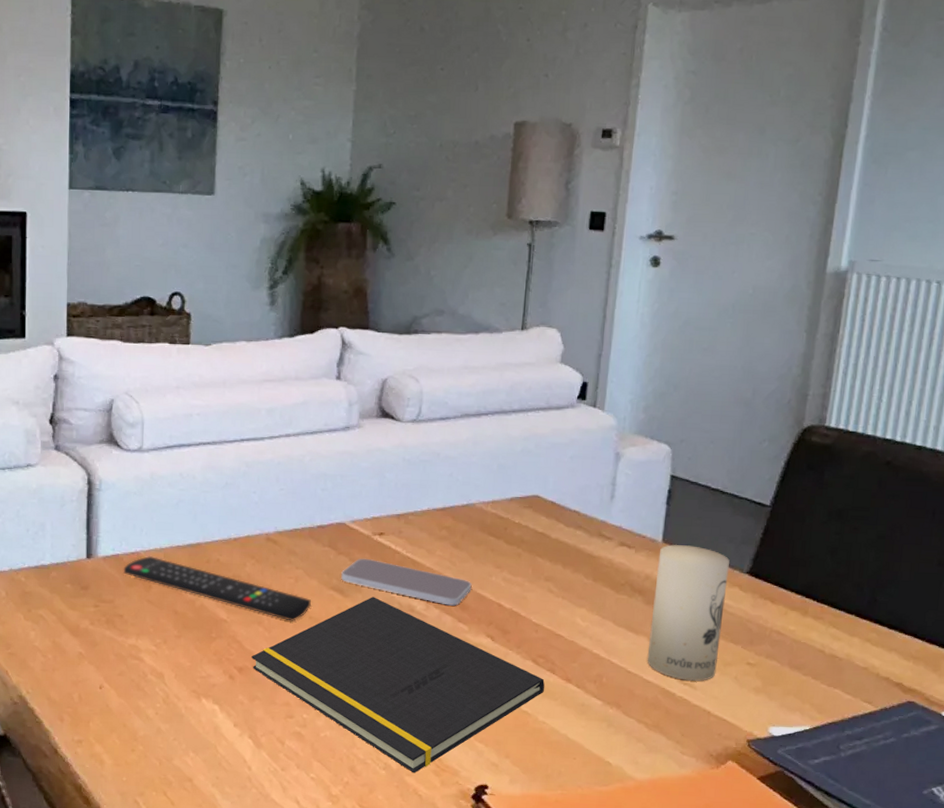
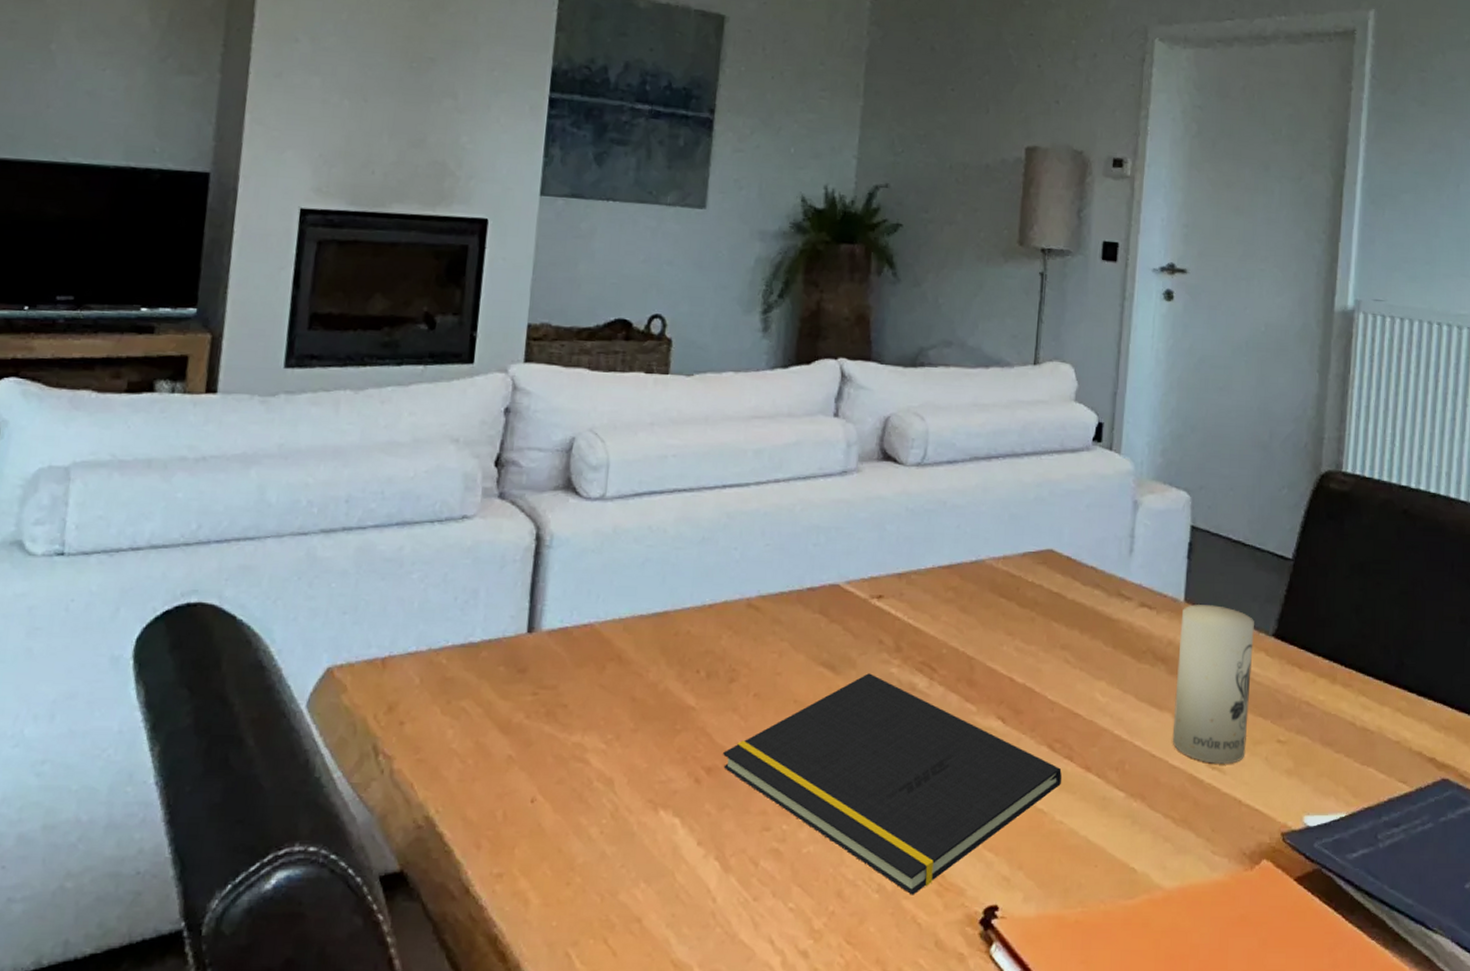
remote control: present [123,555,312,621] -> none [571,628,798,707]
smartphone: present [341,558,472,606] -> none [833,626,981,682]

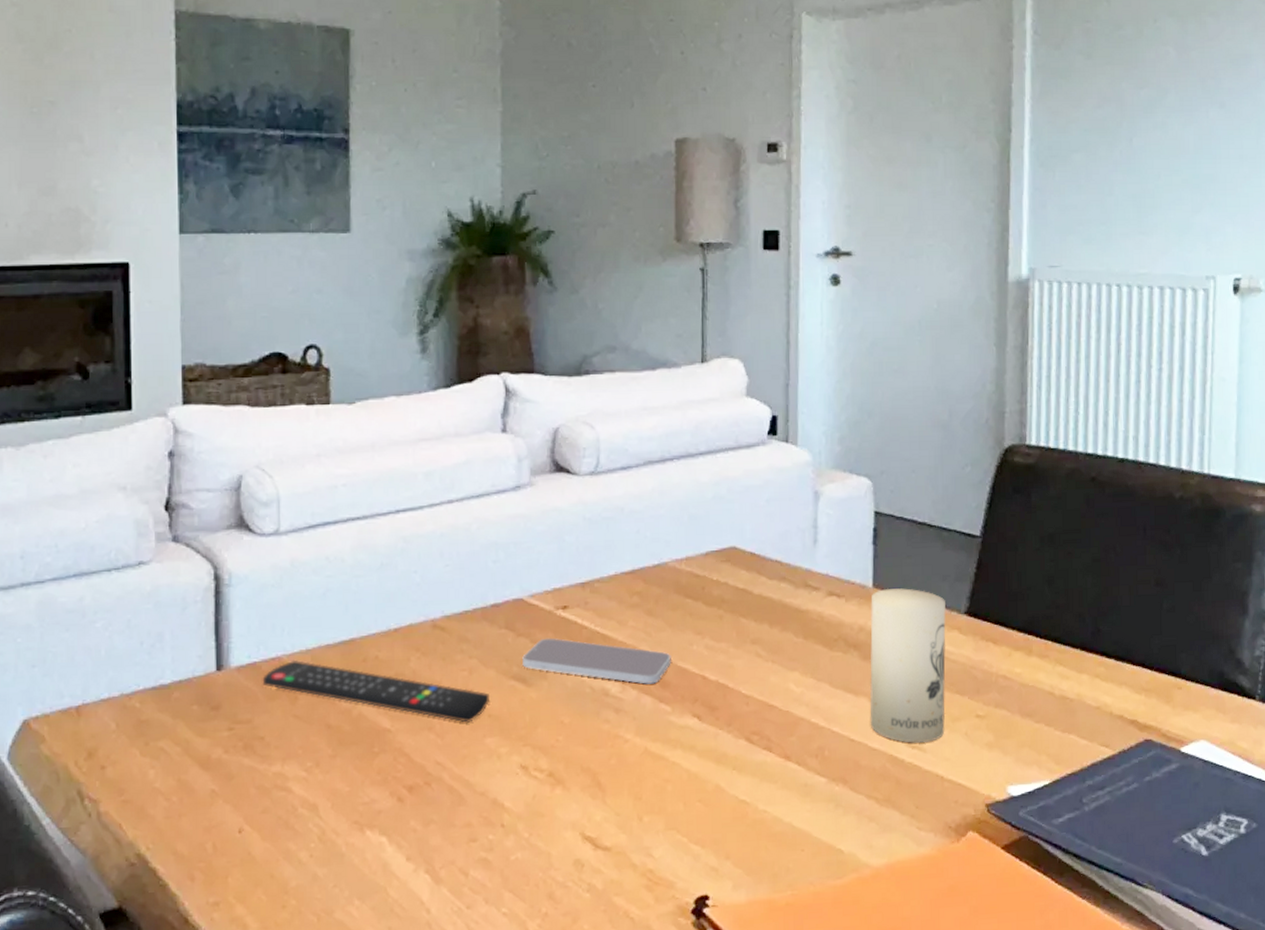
remote control: none [571,628,798,707] -> present [262,659,490,723]
notepad: present [723,673,1063,895] -> none [423,683,763,892]
smartphone: none [833,626,981,682] -> present [522,638,671,684]

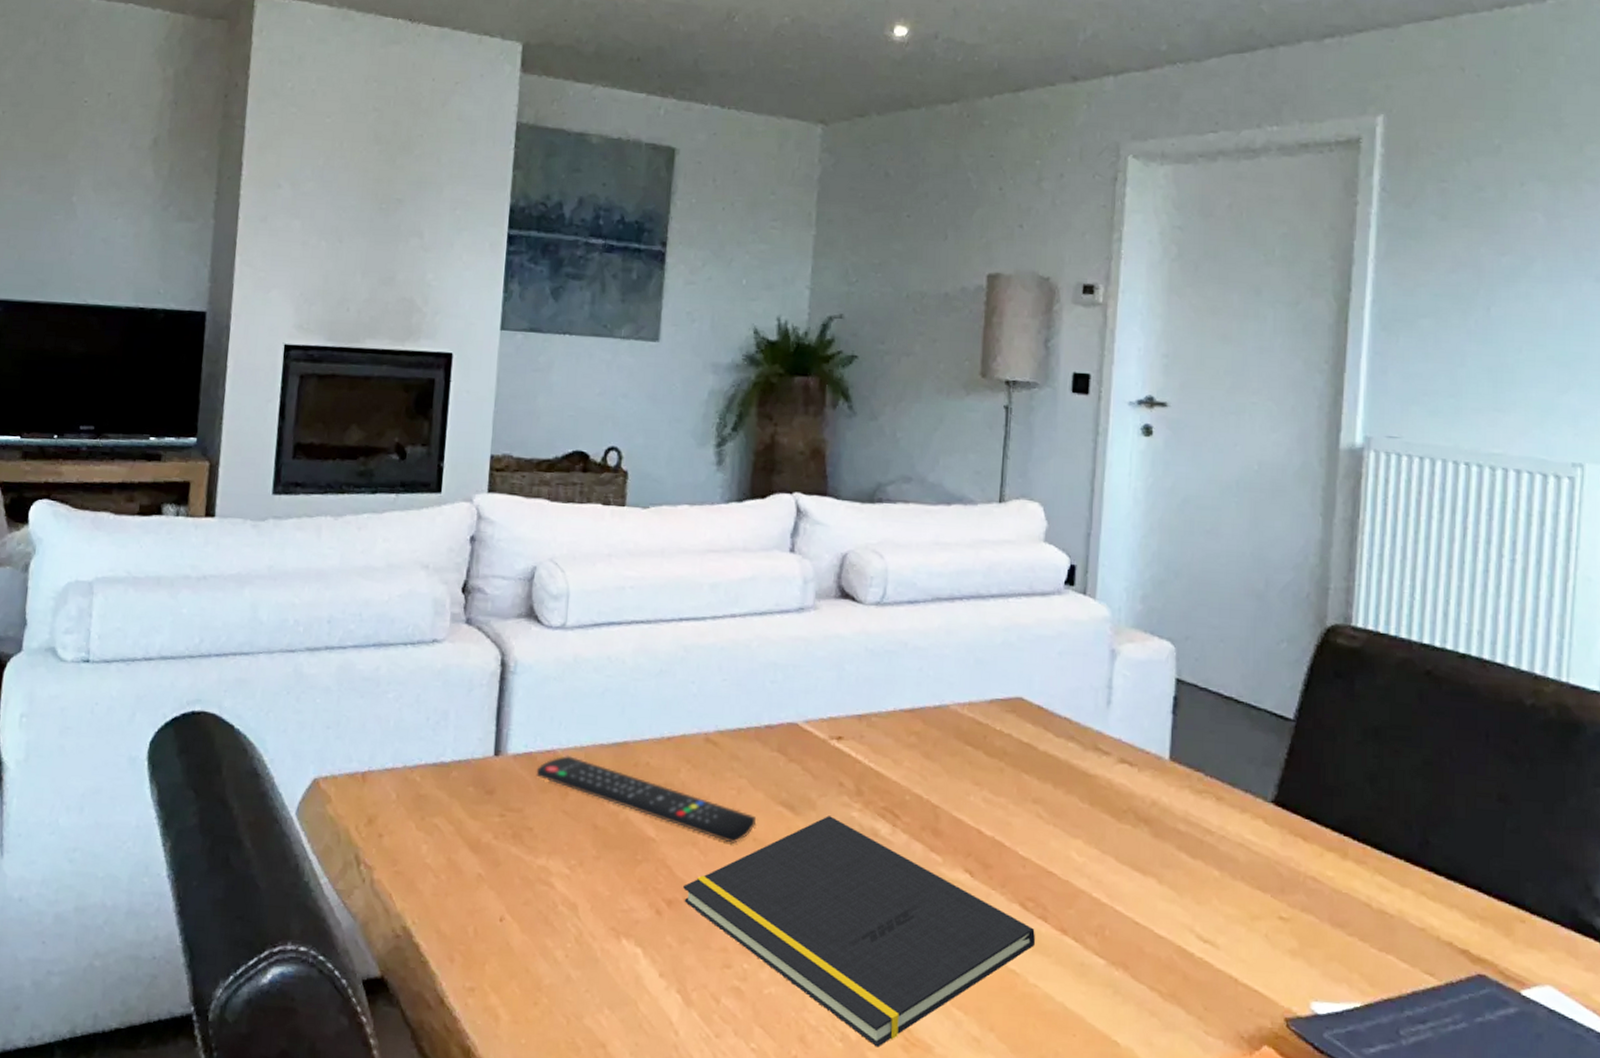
notepad: none [423,683,763,892] -> present [683,816,1036,1048]
smartphone: present [522,638,671,684] -> none [792,767,946,831]
candle: present [869,588,947,743] -> none [1157,763,1251,939]

